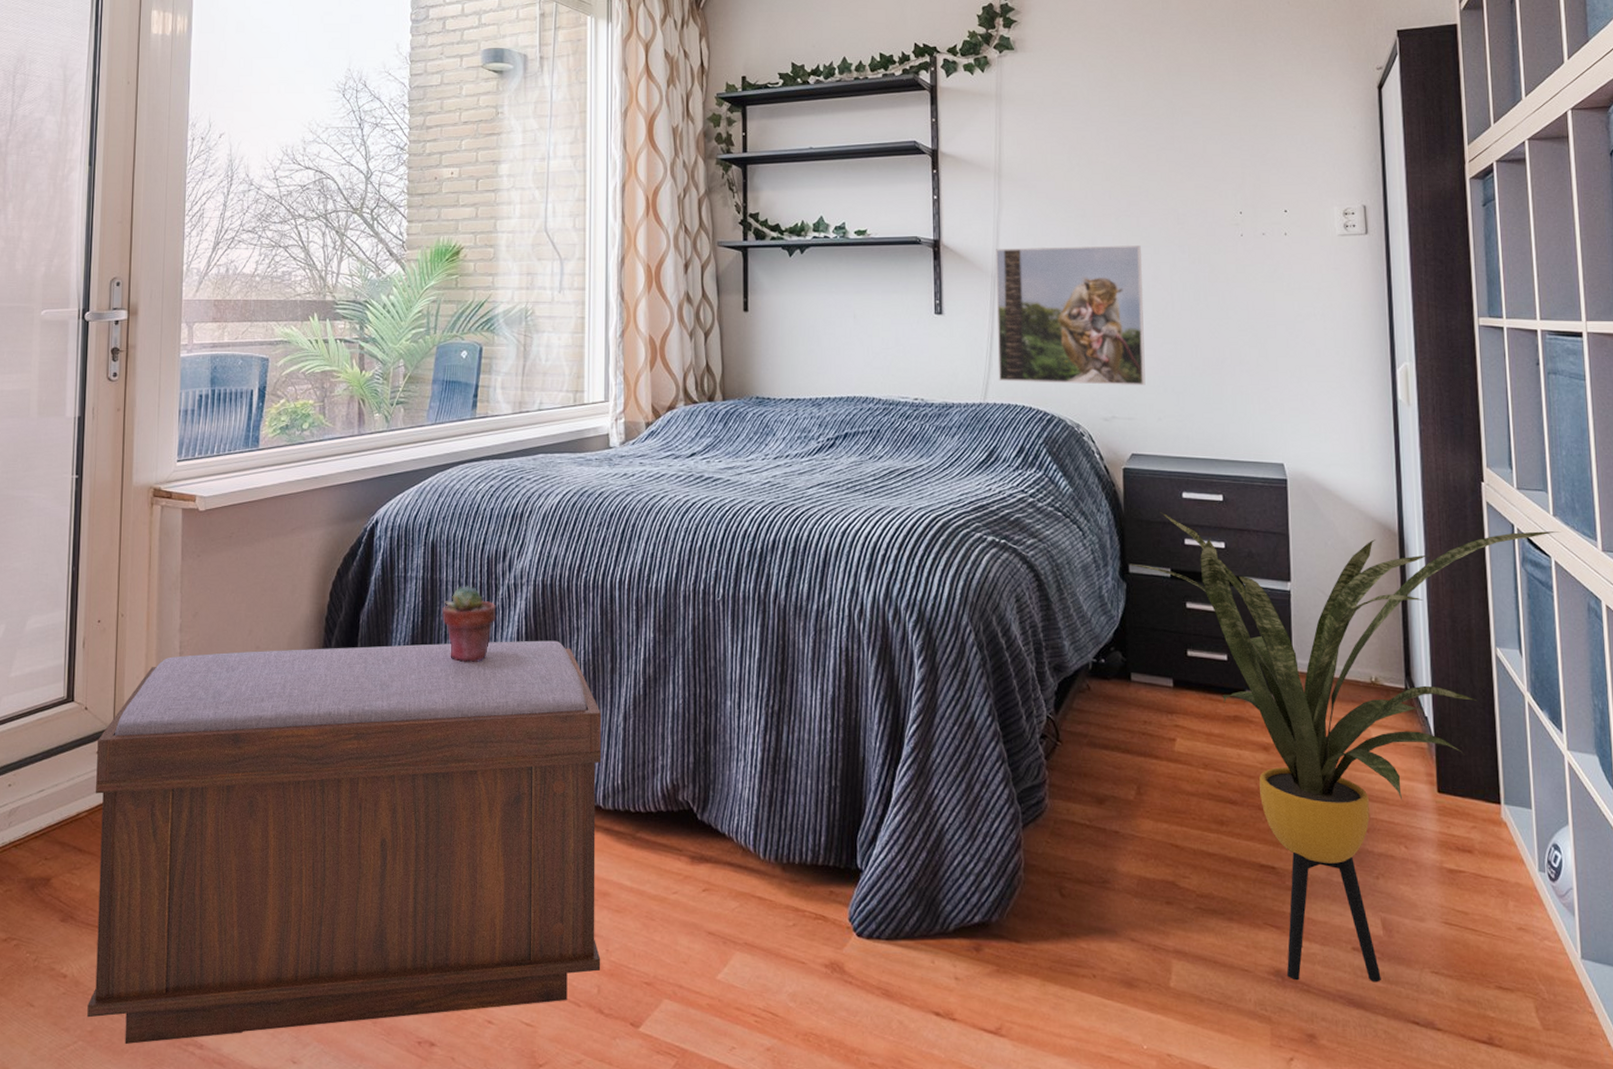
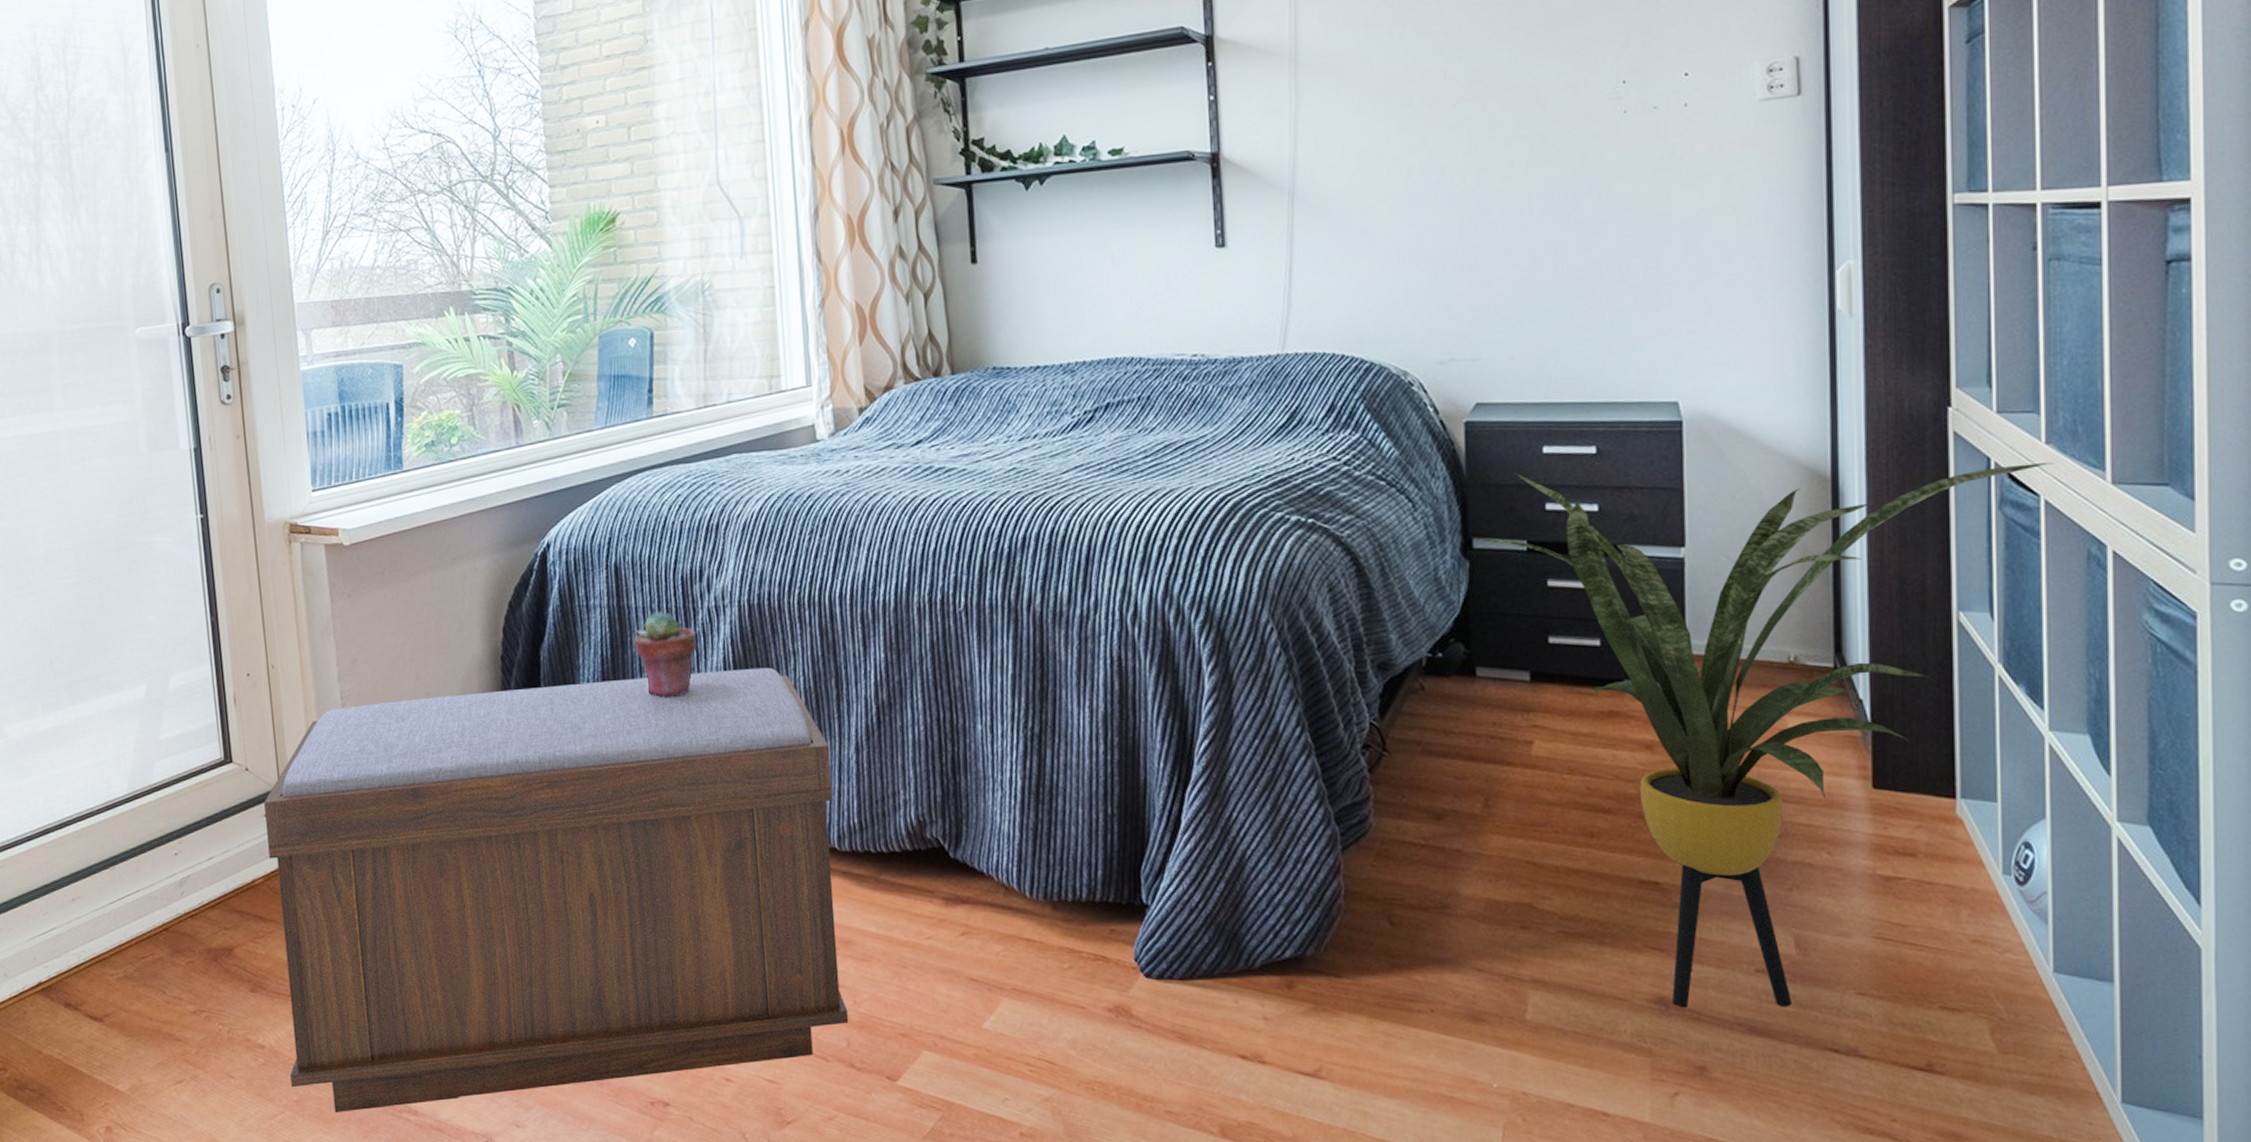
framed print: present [995,245,1146,385] -> none [1292,137,1494,325]

